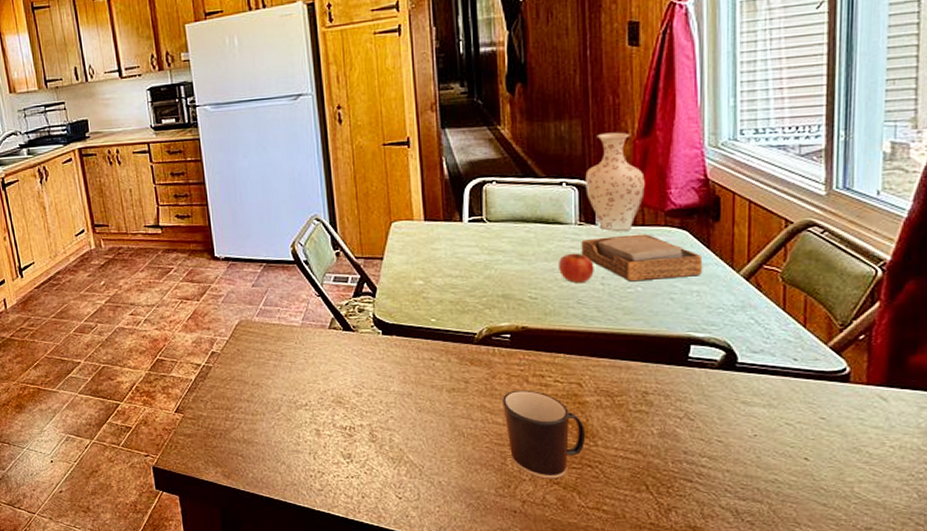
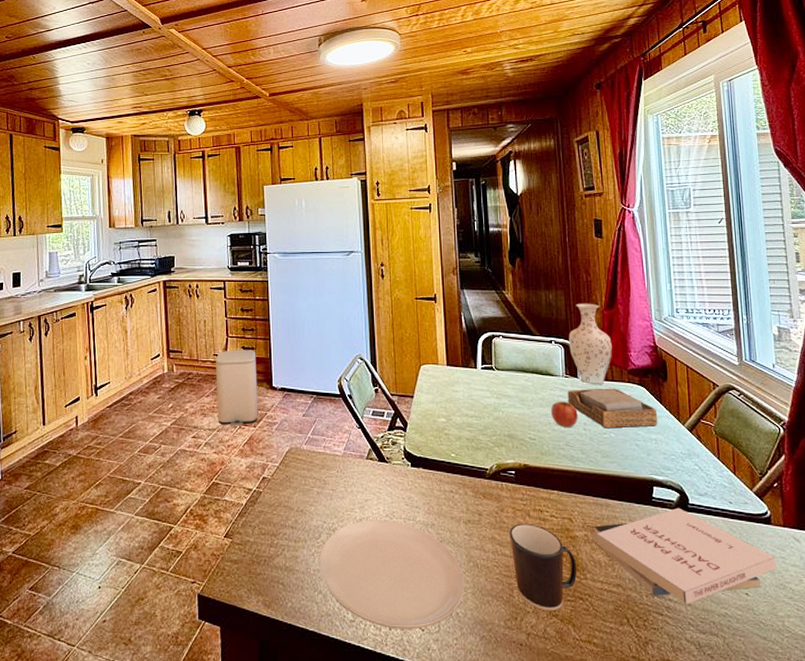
pedal bin: none [146,218,201,301] -> present [215,350,258,426]
plate: none [280,390,448,497] -> present [319,519,465,629]
books: none [605,367,851,470] -> present [590,507,777,604]

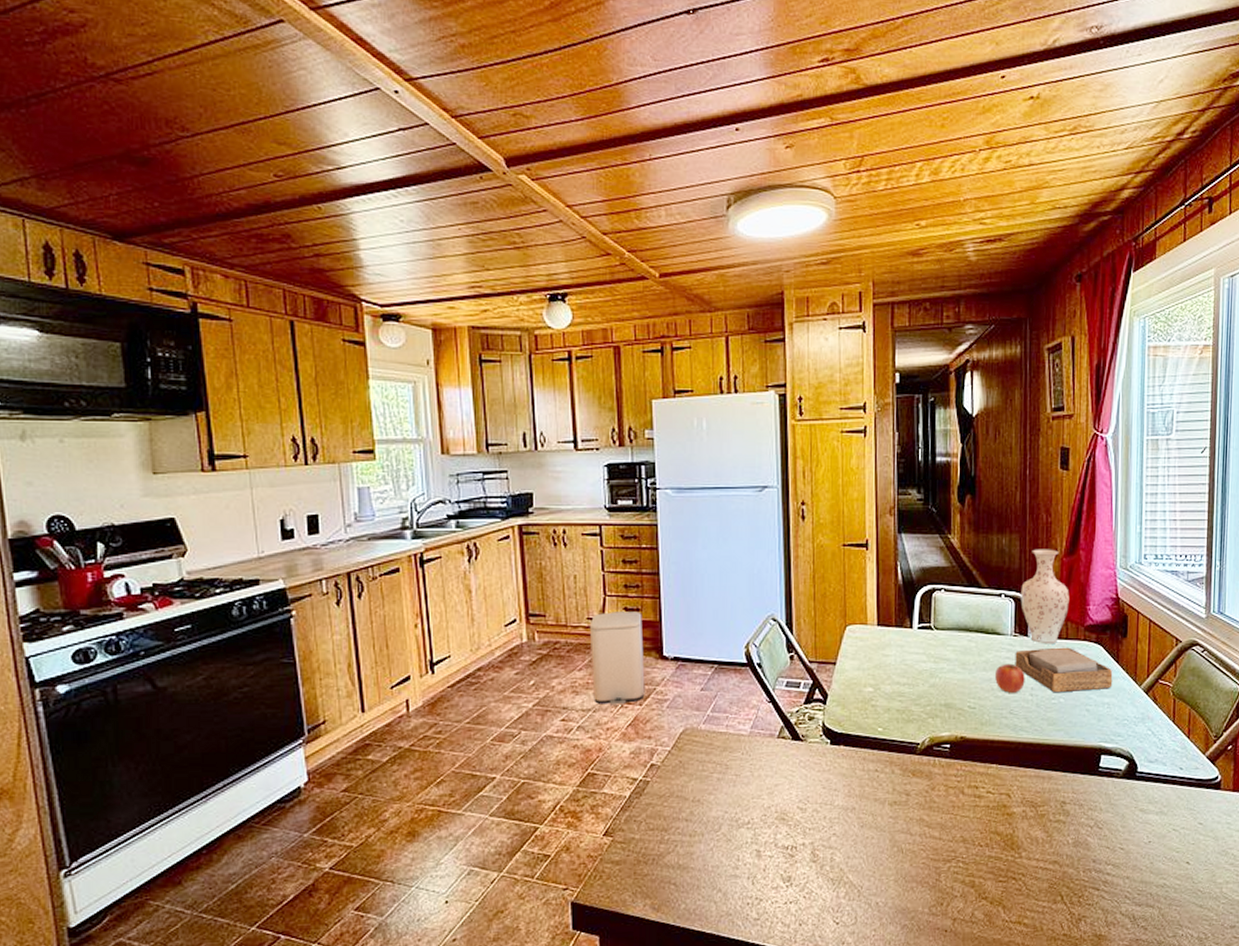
plate: present [319,519,465,629] -> none [719,805,887,925]
mug: present [509,523,577,612] -> none [940,801,1012,895]
books: present [590,507,777,604] -> none [1029,776,1222,877]

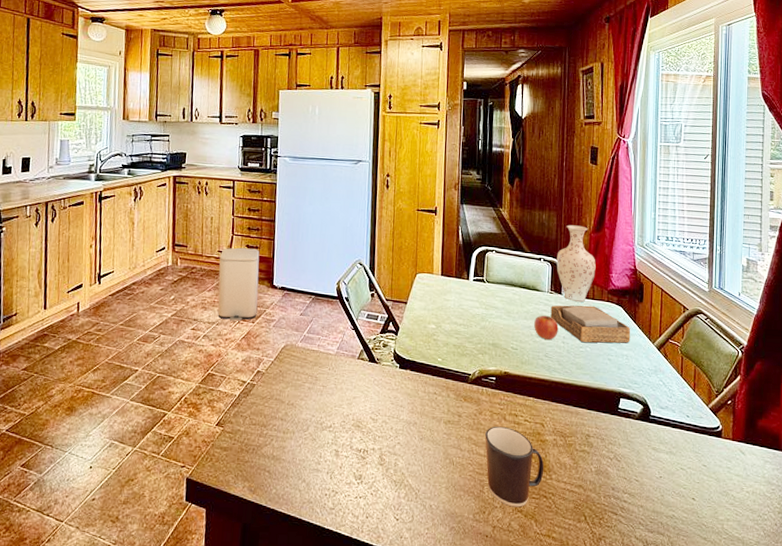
mug: none [940,801,1012,895] -> present [485,426,544,508]

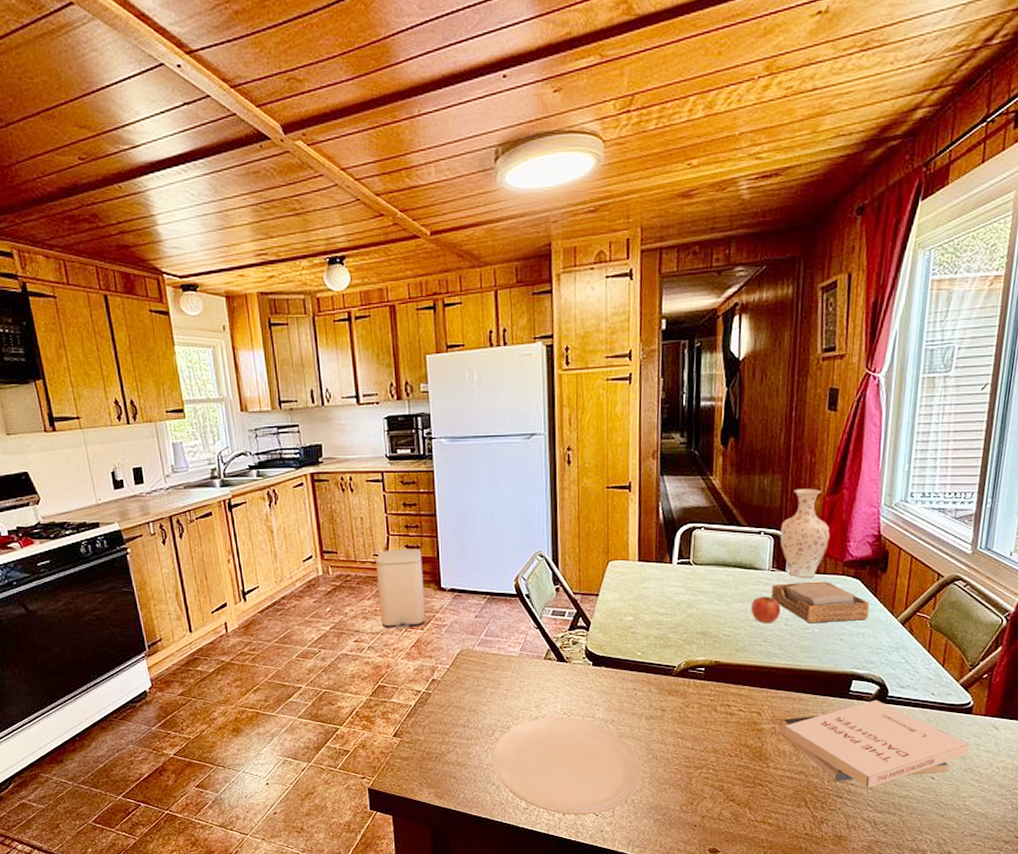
plate: none [305,415,440,519] -> present [493,717,642,815]
mug: present [485,426,544,508] -> none [692,718,761,797]
books: none [559,418,723,506] -> present [778,699,970,788]

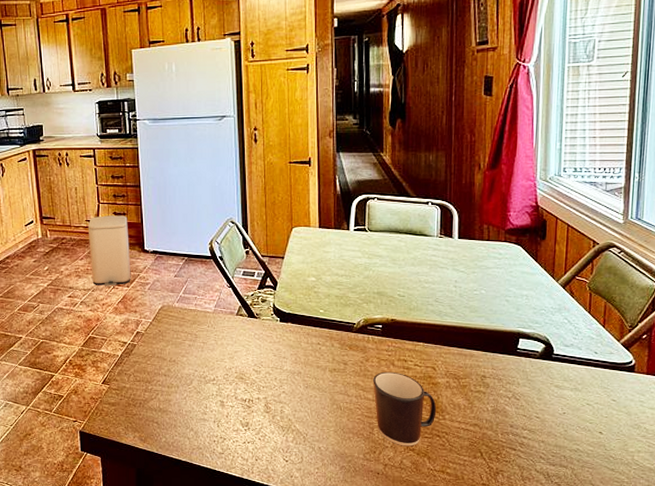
plate: present [493,717,642,815] -> none [191,368,327,460]
mug: none [692,718,761,797] -> present [373,371,437,447]
fruit: present [751,596,781,623] -> none [422,260,450,284]
napkin holder: present [771,581,870,623] -> none [440,247,532,286]
books: present [778,699,970,788] -> none [452,357,635,441]
vase: present [780,488,830,579] -> none [446,164,491,245]

